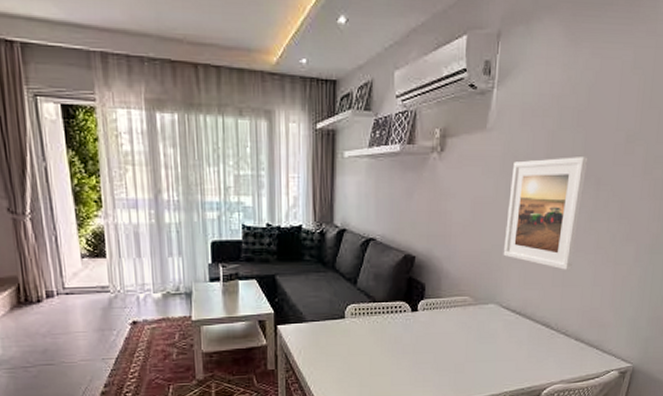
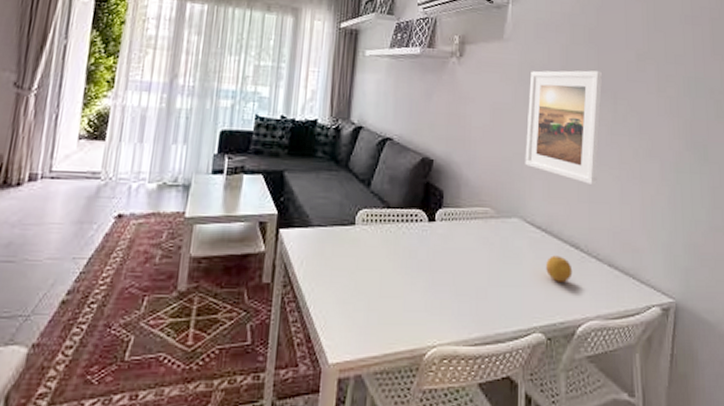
fruit: none [518,334,542,356] -> present [546,255,573,282]

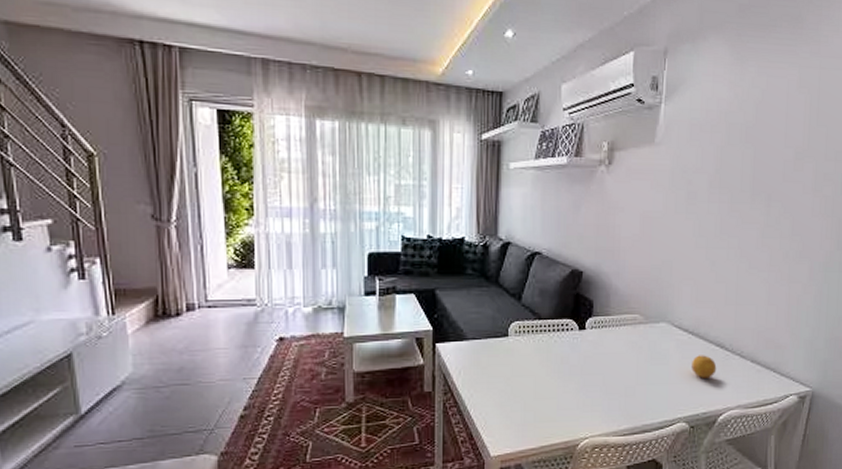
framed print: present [525,70,603,185] -> none [674,172,758,288]

